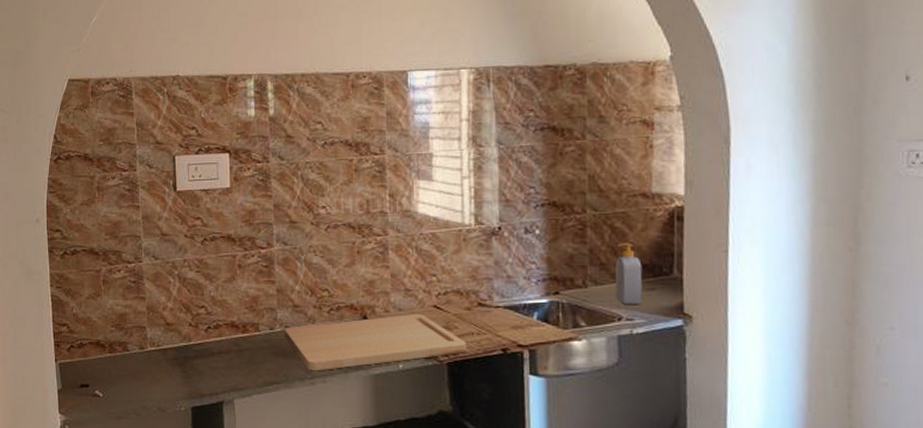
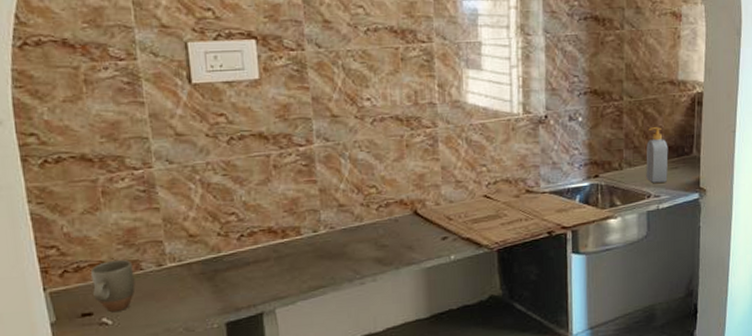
mug: none [89,340,122,386] -> present [90,259,136,312]
cutting board: present [284,313,467,372] -> none [329,204,516,271]

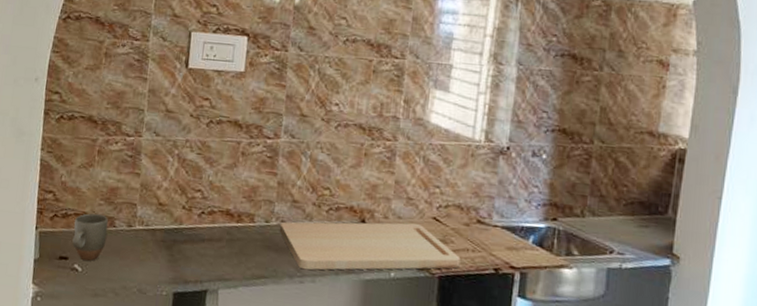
cutting board: none [329,204,516,271] -> present [279,221,461,271]
soap bottle: present [646,127,669,183] -> none [610,178,640,240]

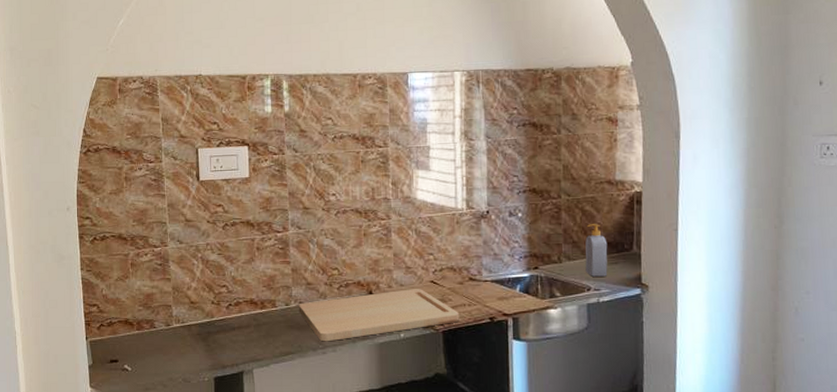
mug: present [72,213,109,261] -> none [118,318,149,360]
soap bottle: none [610,178,640,240] -> present [585,224,608,277]

